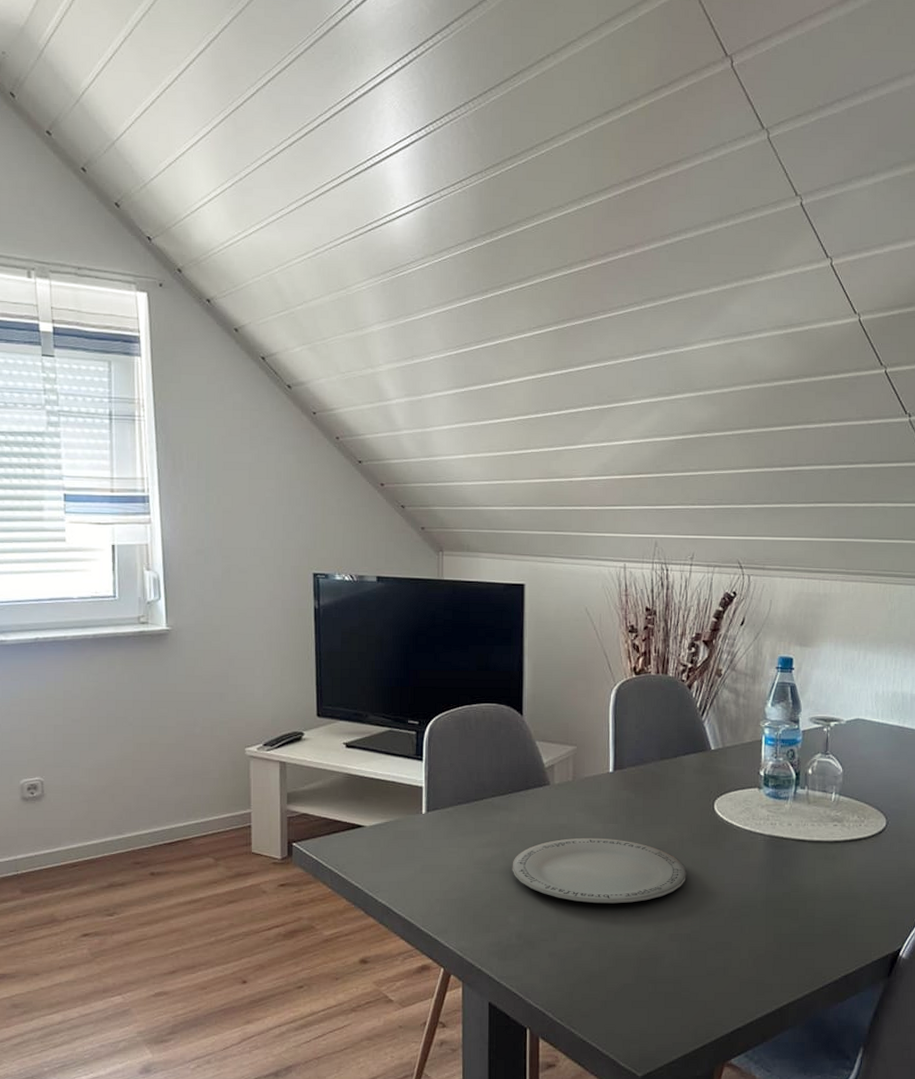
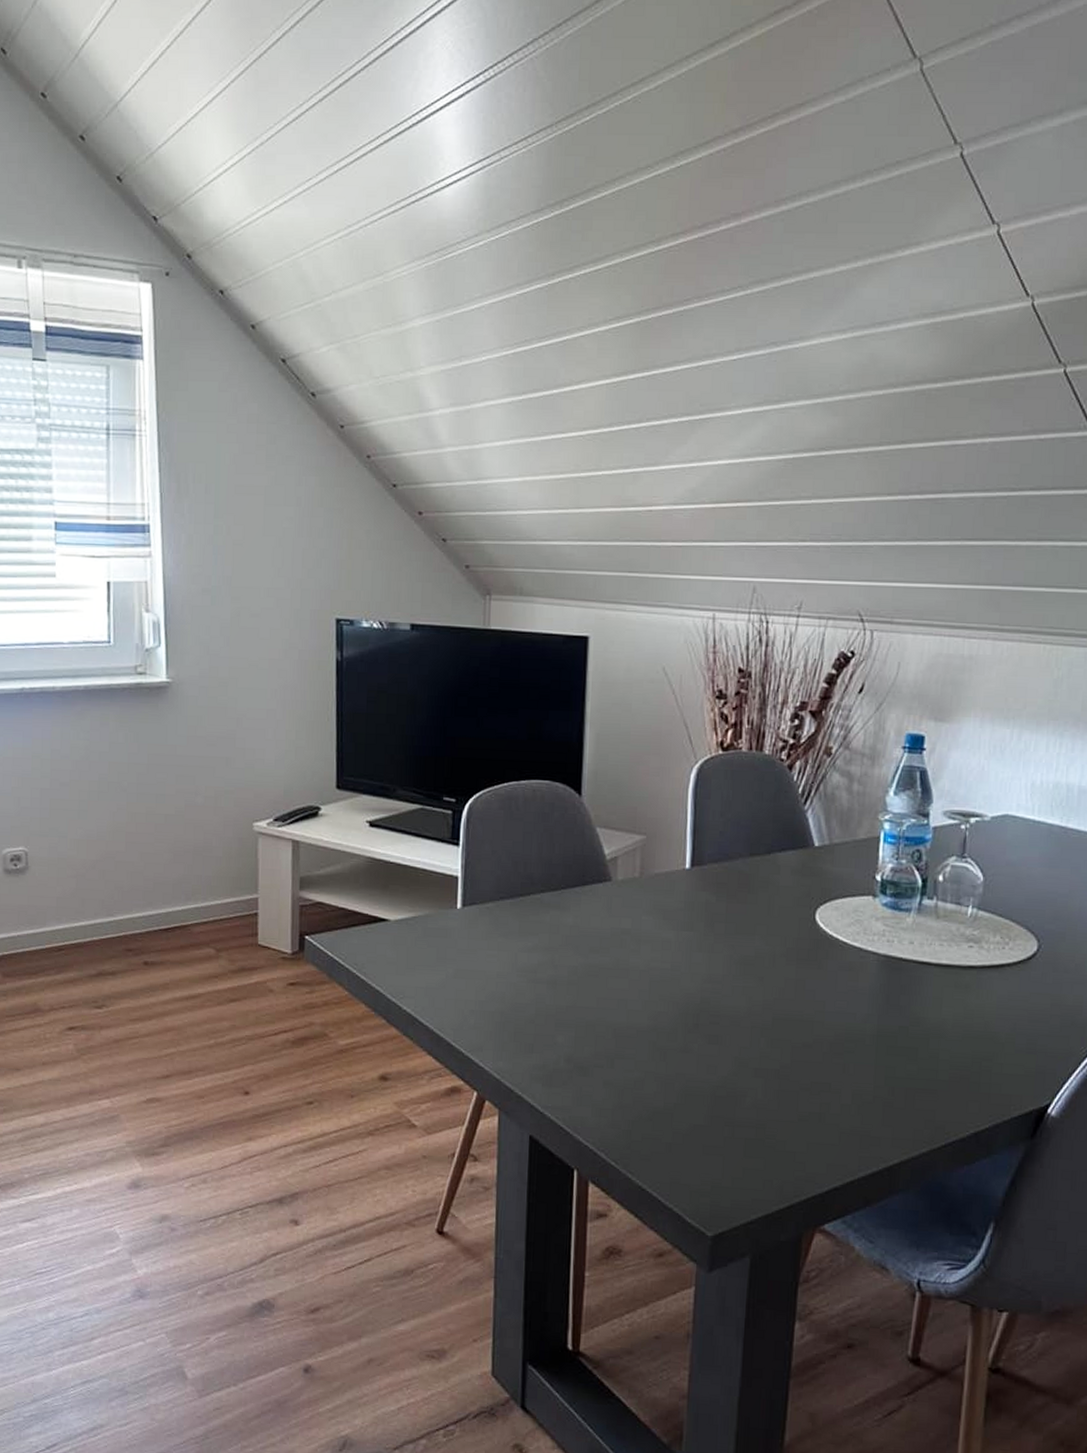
plate: present [512,837,687,904] -> none [562,946,777,1028]

